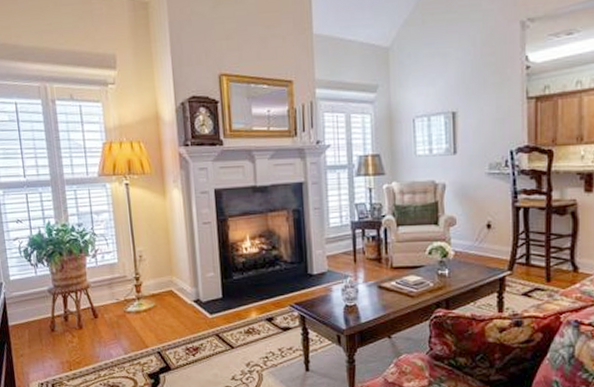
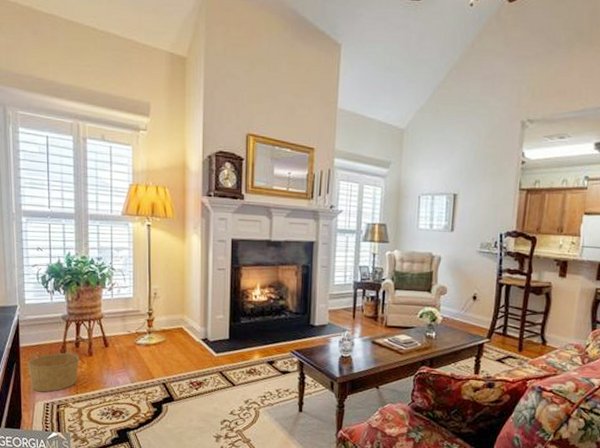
basket: none [18,328,70,372] -> present [28,352,80,393]

